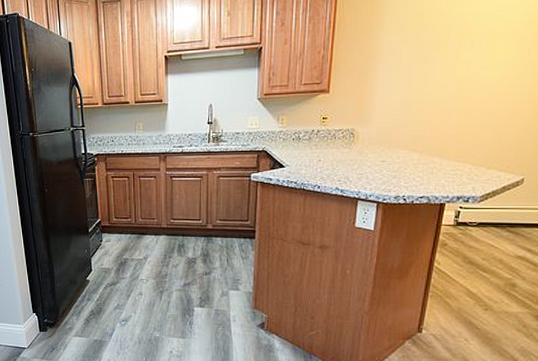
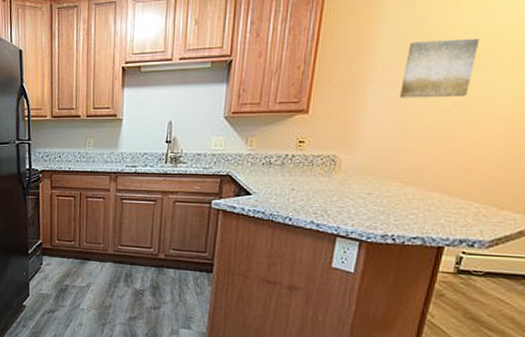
wall art: none [404,23,466,77] -> present [400,38,480,99]

